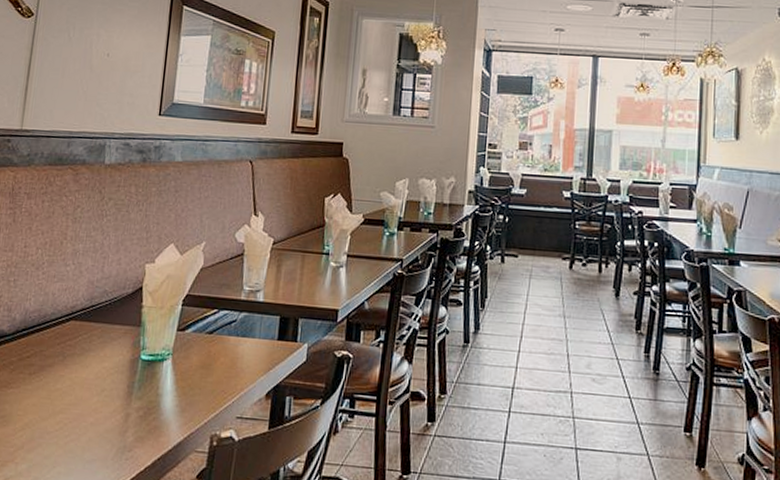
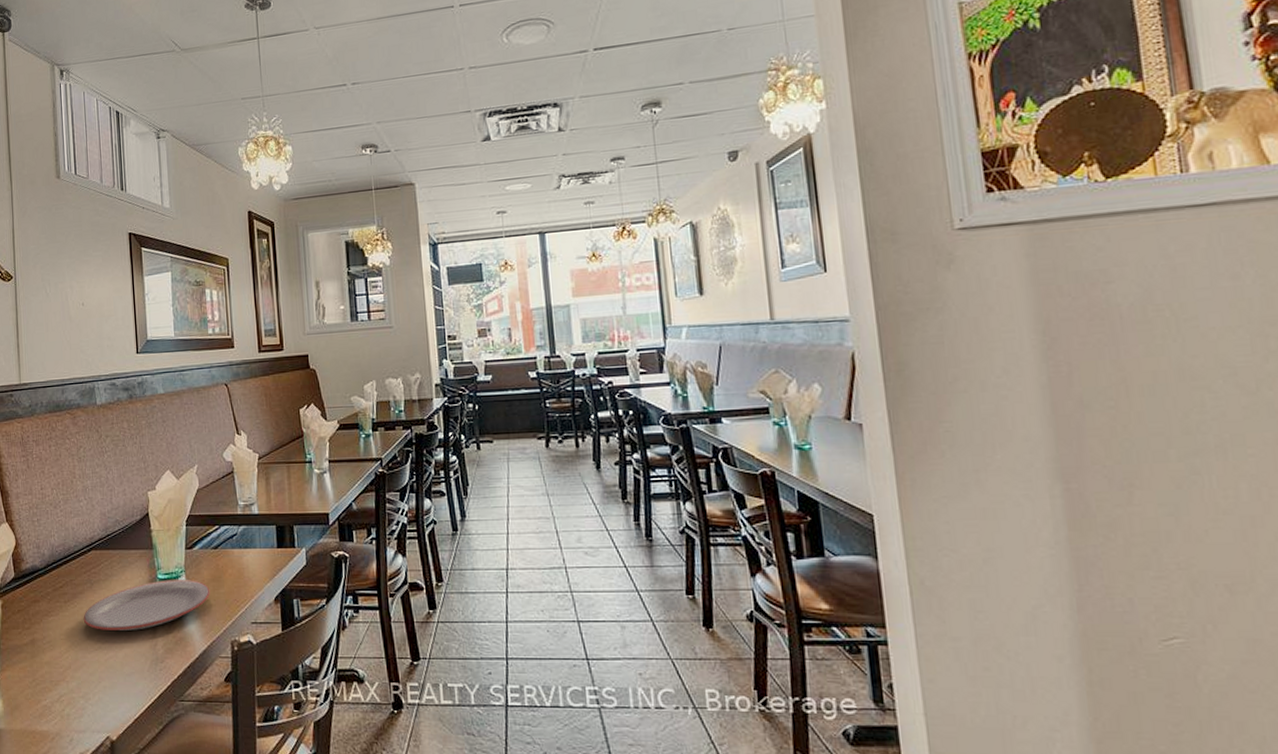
plate: none [47,361,197,414] -> present [83,580,210,631]

